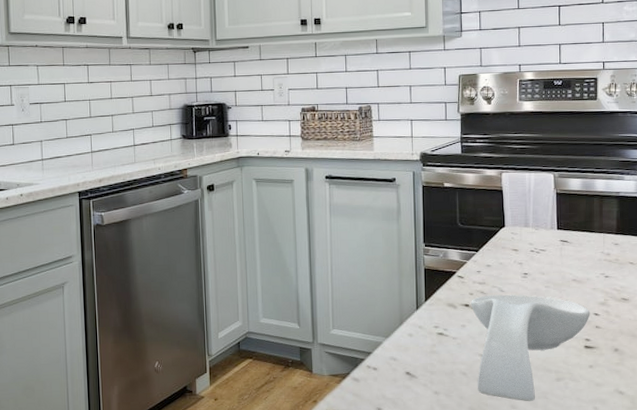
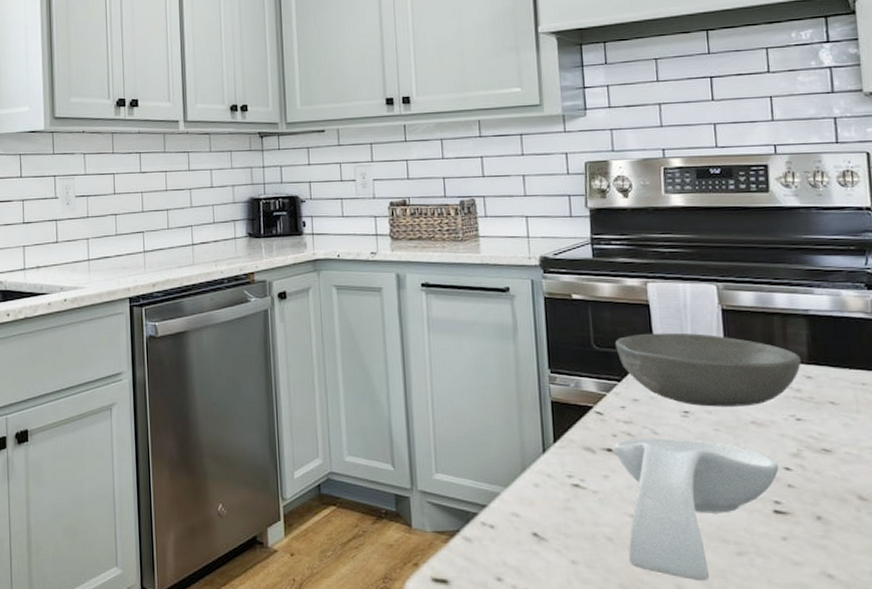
soup bowl: none [476,212,611,269] -> present [615,332,801,407]

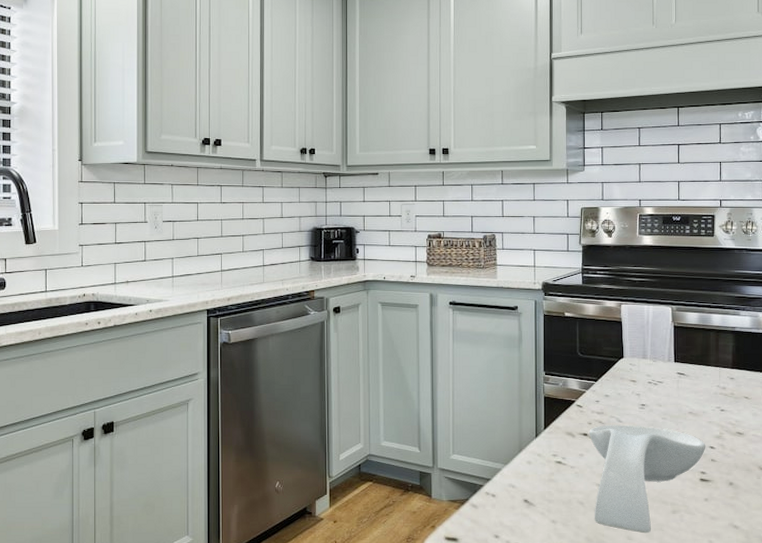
soup bowl: present [615,332,801,407] -> none [595,344,727,401]

